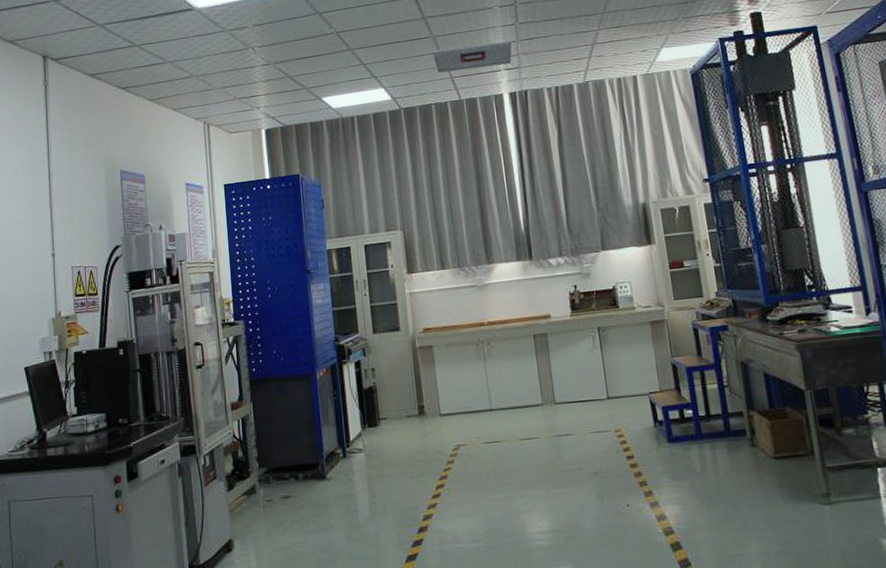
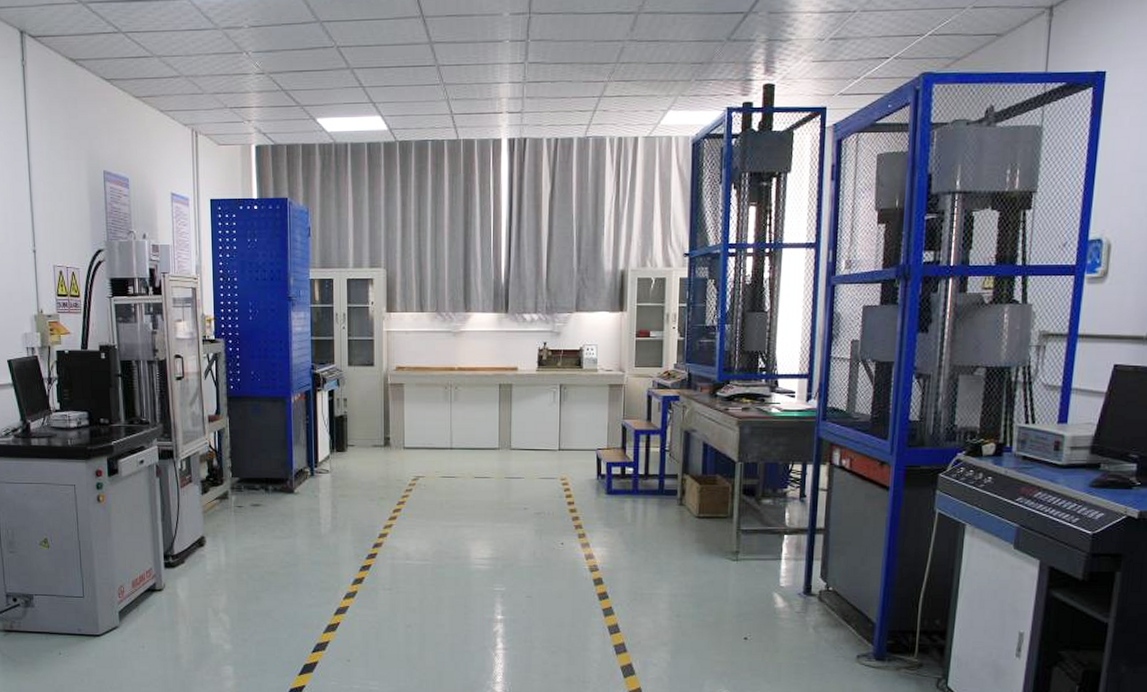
ceiling vent: present [433,40,512,73] -> none [435,80,518,108]

